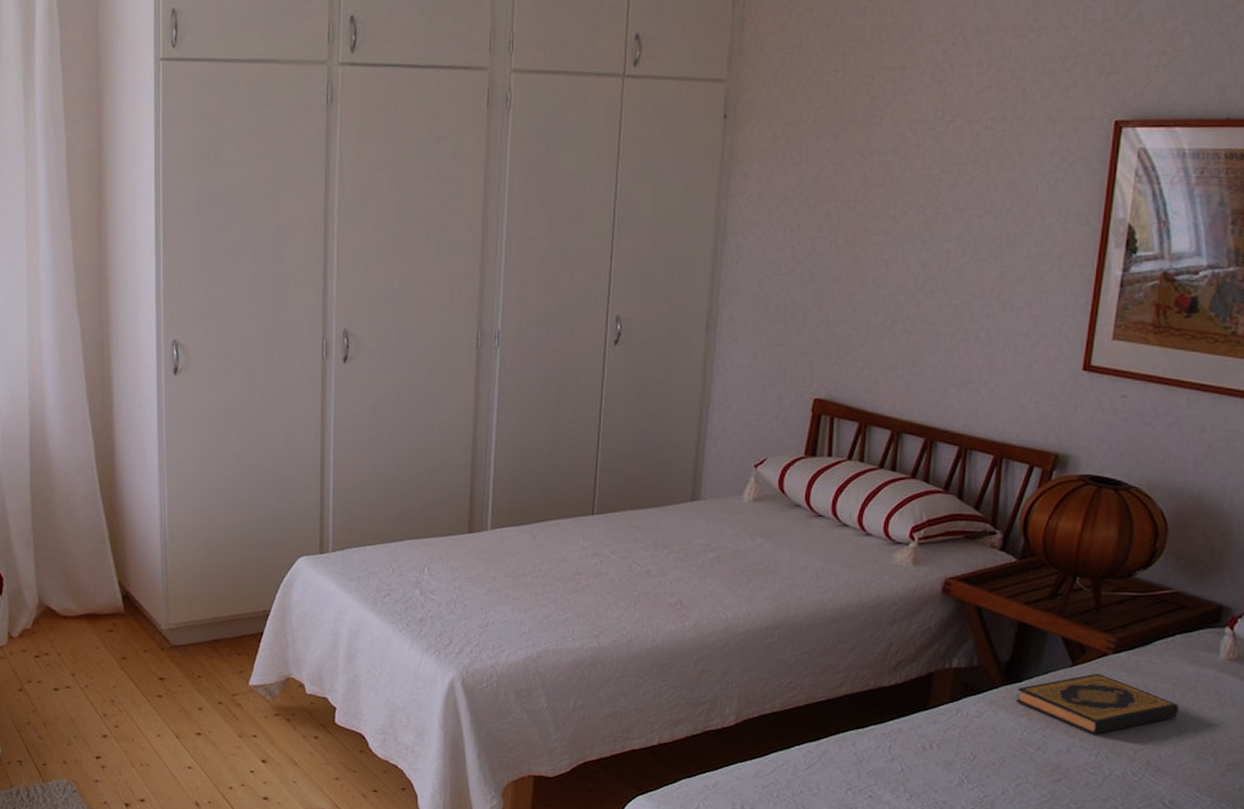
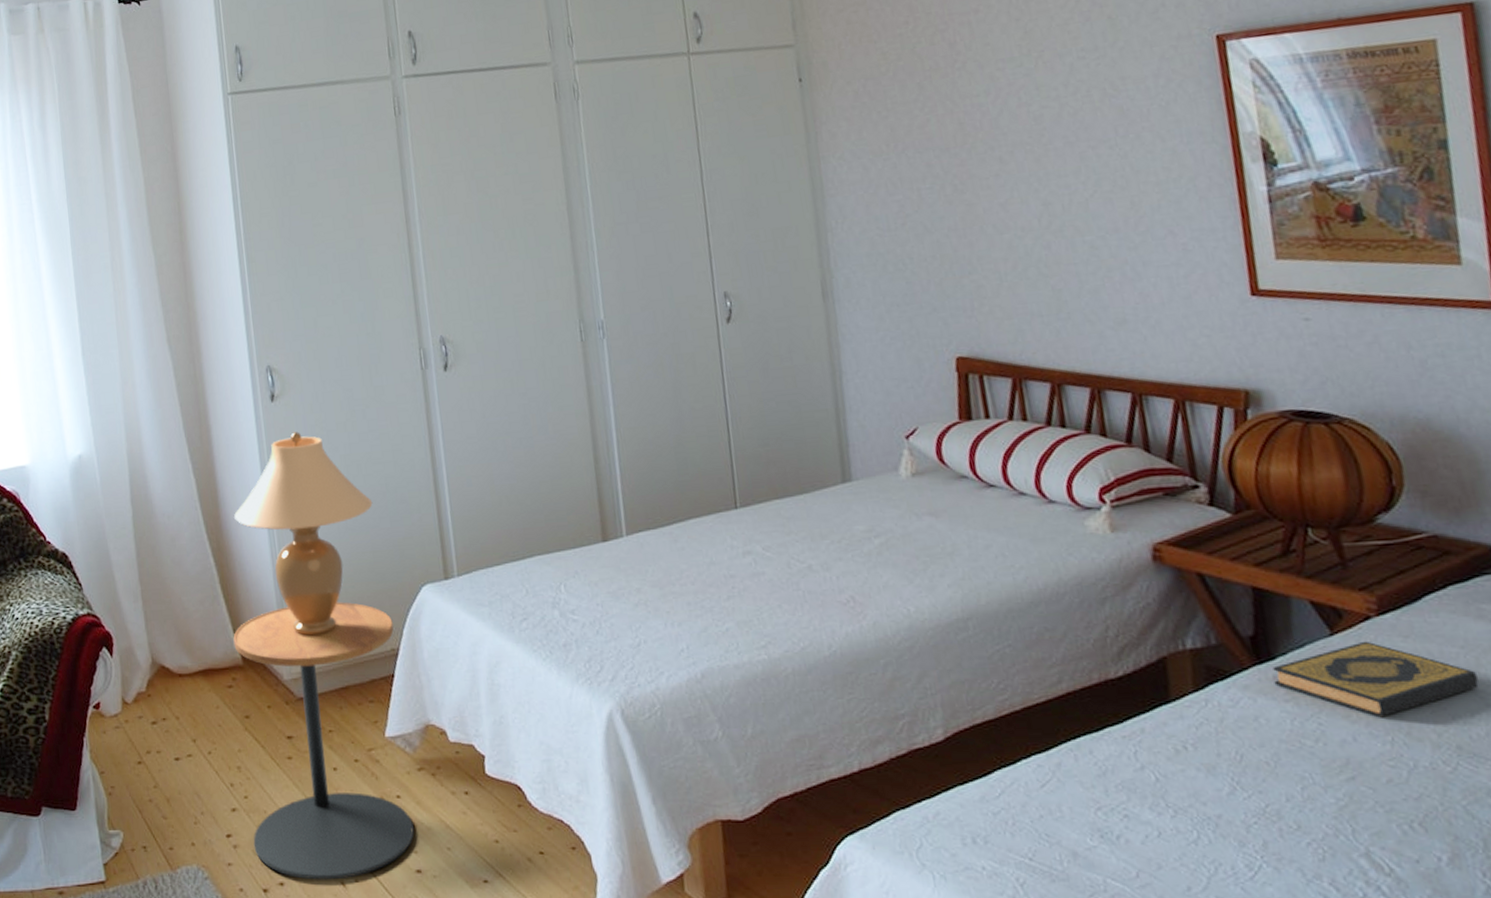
side table: none [117,565,267,800] -> present [233,602,414,880]
table lamp: none [128,405,261,593] -> present [234,431,373,636]

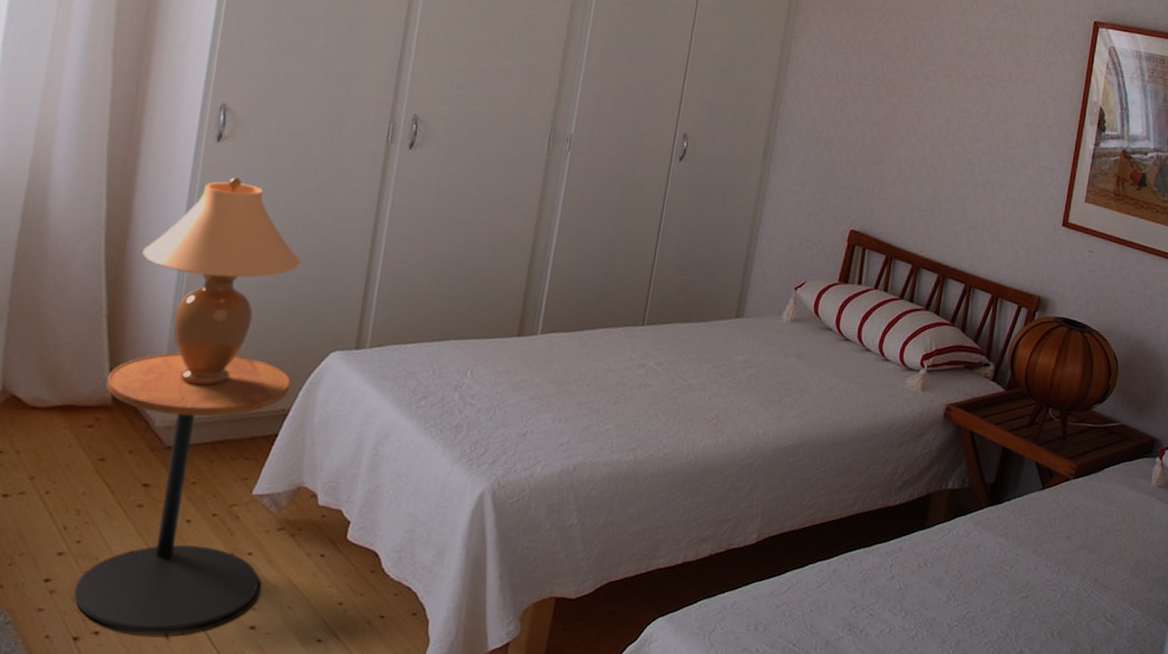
hardback book: present [1272,641,1479,716] -> none [997,496,1120,553]

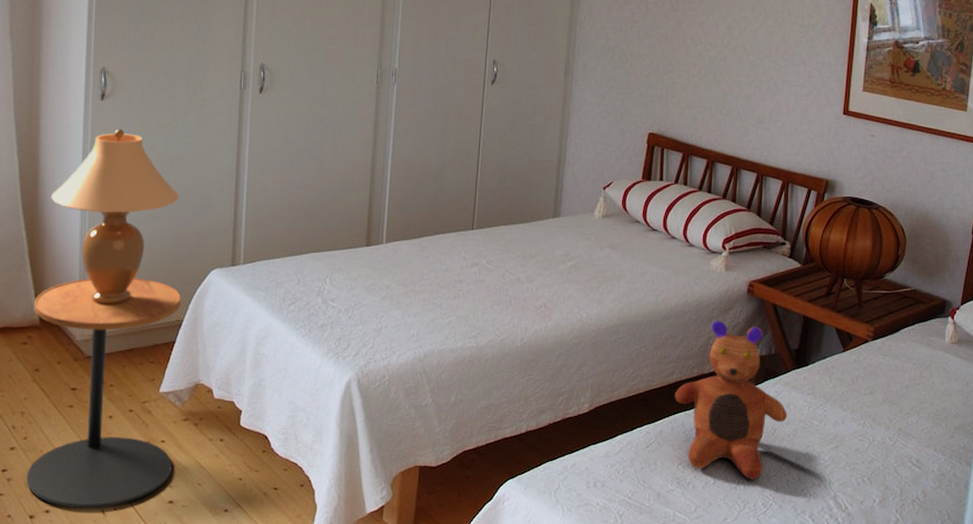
toy: none [853,447,976,630] -> present [674,321,787,480]

